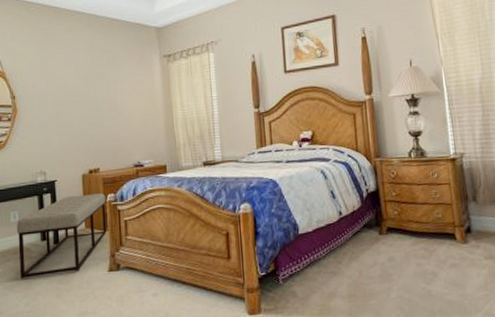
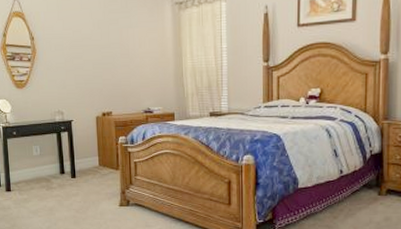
bench: present [16,193,107,279] -> none [38,135,118,205]

